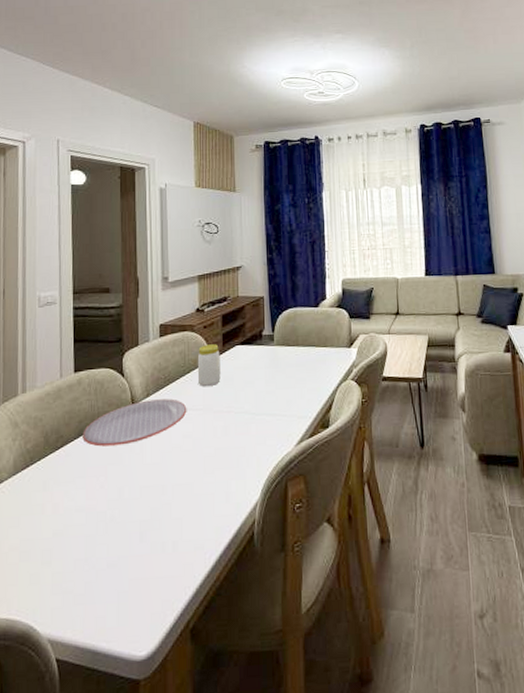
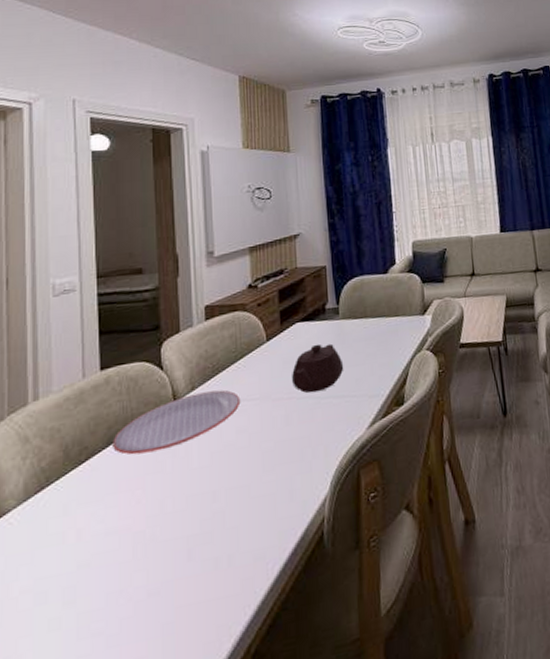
jar: present [197,344,221,387] -> none [251,323,279,373]
teapot: none [231,366,277,409] -> present [292,343,344,393]

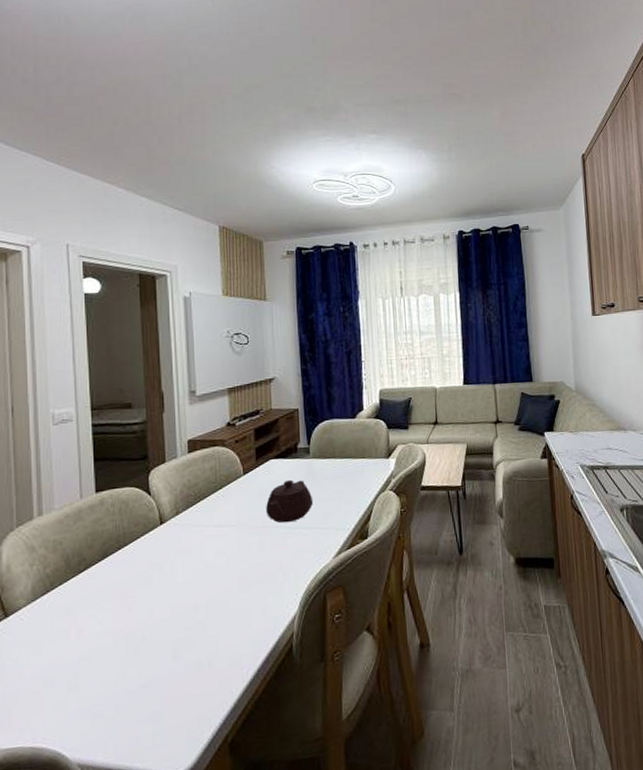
plate: present [113,390,241,455] -> none [107,516,220,568]

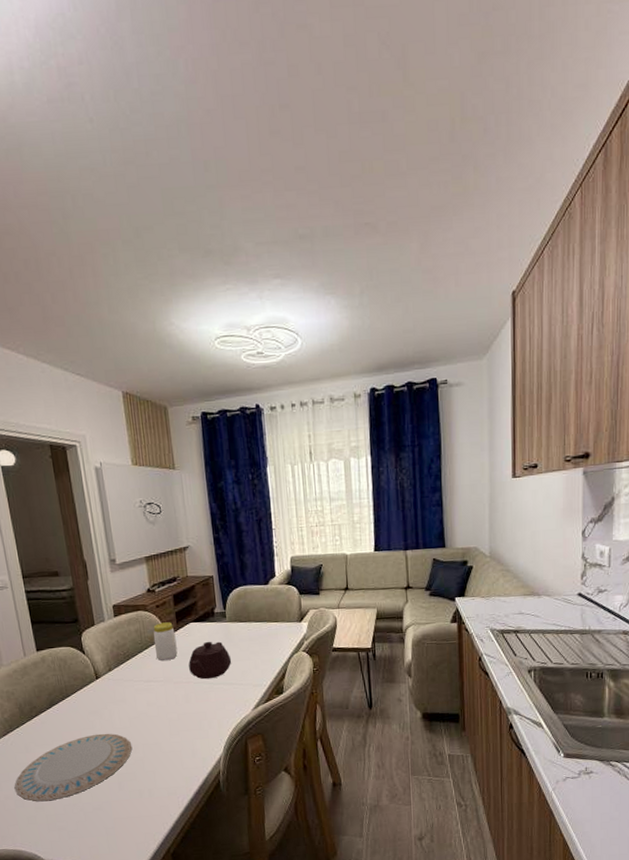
plate: none [45,589,194,680] -> present [14,733,133,801]
jar: none [229,458,255,503] -> present [153,622,178,662]

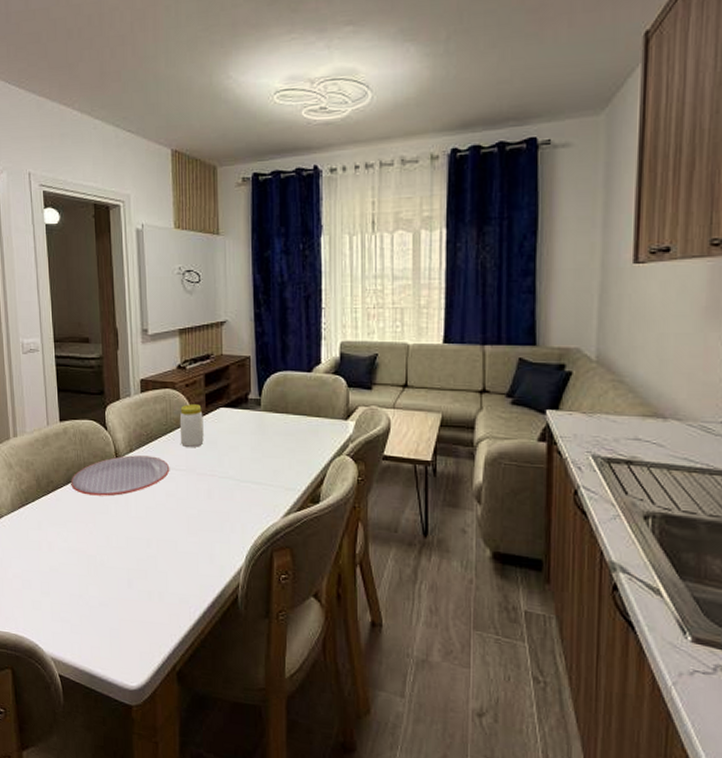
plate: present [14,733,133,801] -> none [23,520,146,587]
plate: none [53,672,149,715] -> present [71,455,170,496]
teapot: present [188,641,232,680] -> none [215,430,263,475]

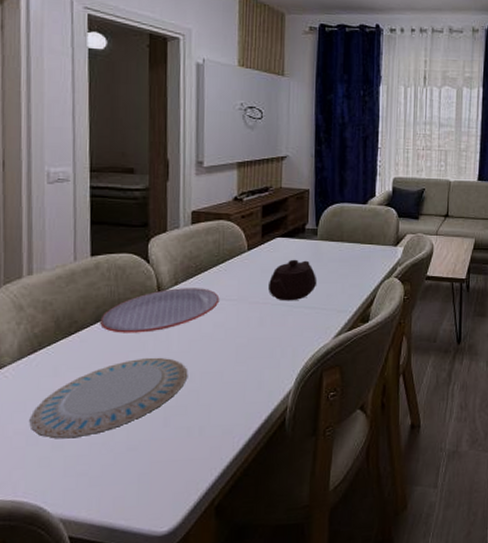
plate: none [23,520,146,587] -> present [29,357,188,438]
jar: present [179,404,204,448] -> none [232,235,259,278]
teapot: none [215,430,263,475] -> present [269,259,318,301]

